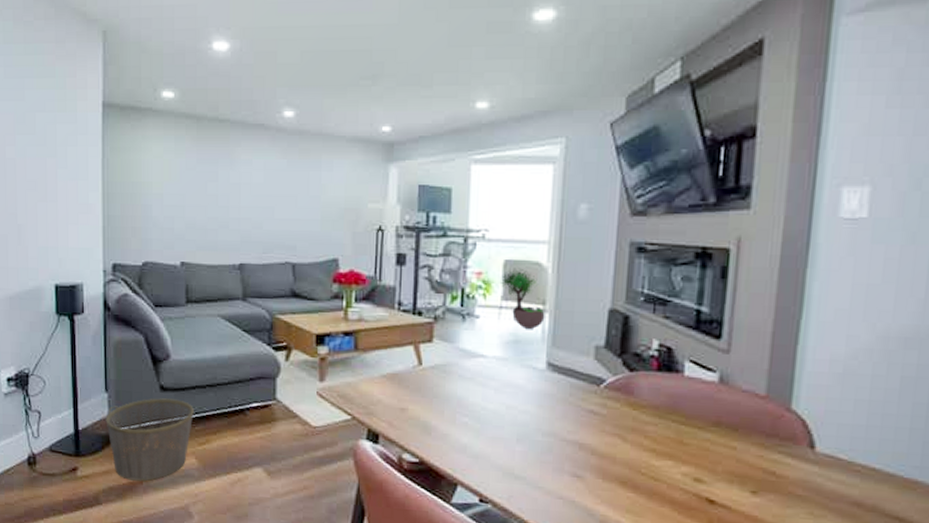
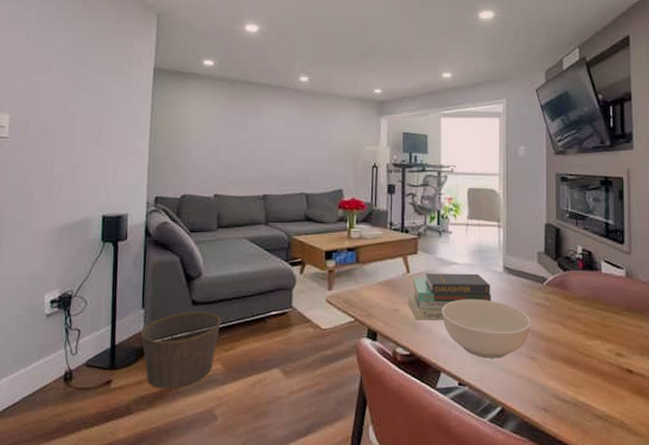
books: none [418,366,528,424] -> present [407,273,491,320]
bowl: none [461,400,580,474] -> present [441,299,531,359]
potted tree: present [501,268,545,329] -> none [467,194,500,241]

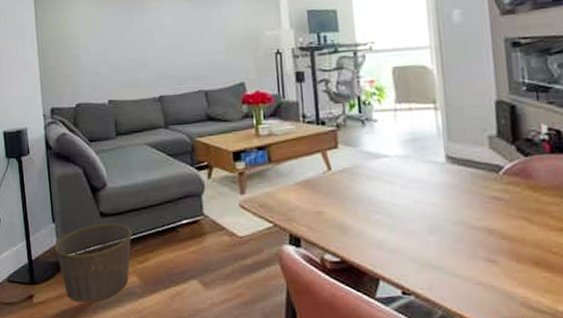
books: present [407,273,491,320] -> none [331,166,434,223]
bowl: present [441,299,531,359] -> none [373,195,487,263]

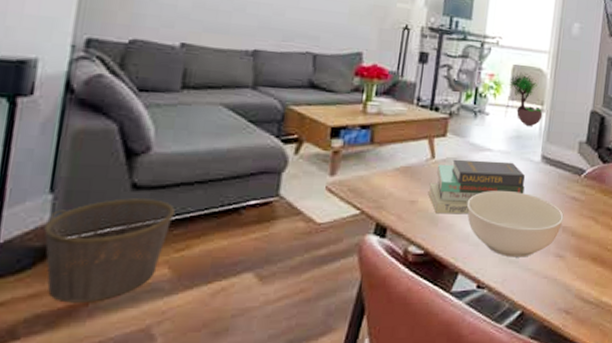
books: none [331,166,434,223] -> present [428,159,525,214]
bowl: none [373,195,487,263] -> present [466,191,564,258]
potted tree: none [392,72,438,127] -> present [509,72,543,126]

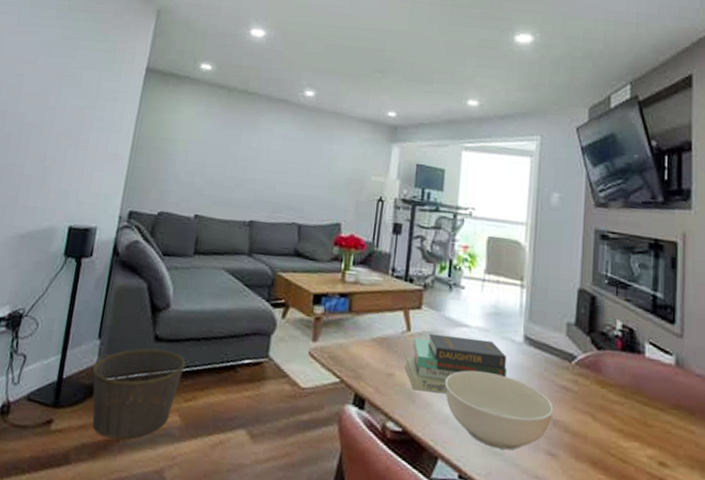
potted tree: present [509,72,543,126] -> none [485,244,523,303]

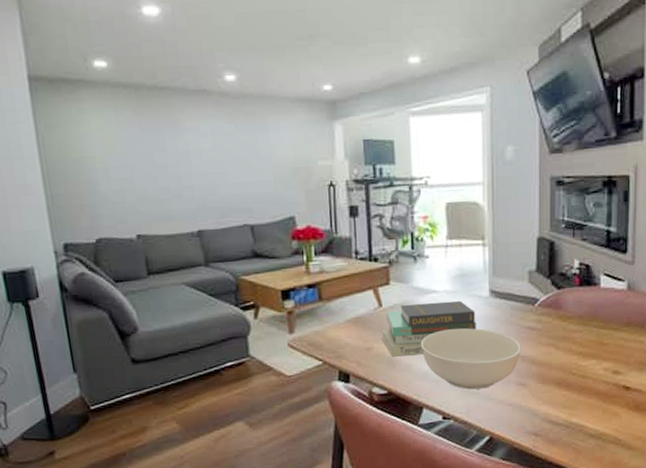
basket: present [92,348,186,439] -> none [78,369,170,454]

